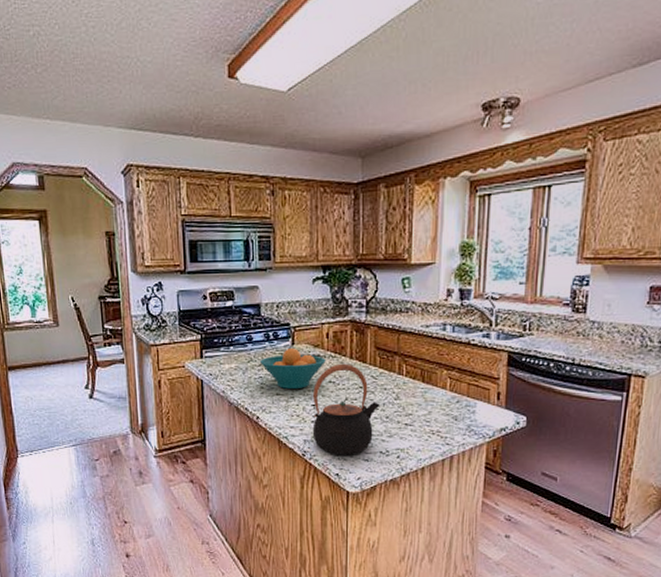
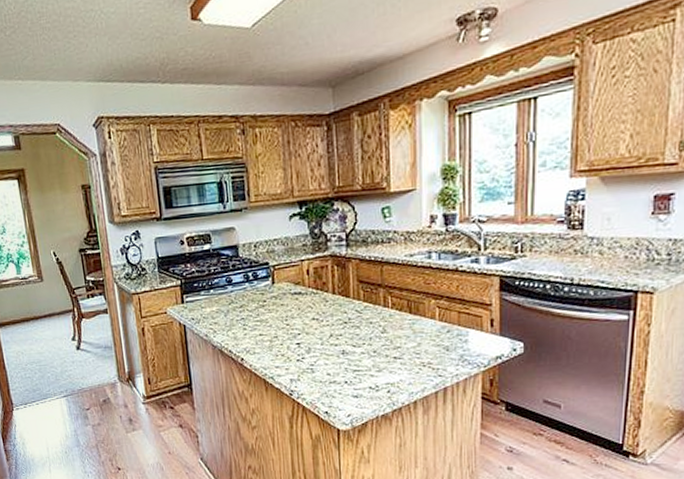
fruit bowl: present [260,347,326,389] -> none [241,286,308,329]
teapot: present [312,363,380,455] -> none [297,299,367,393]

